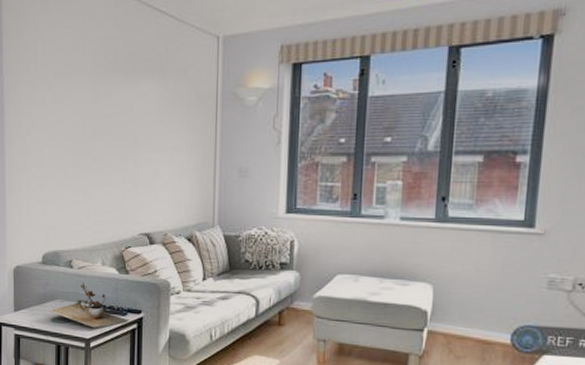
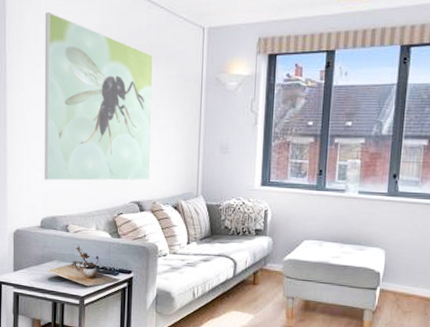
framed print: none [44,28,163,212] -> present [44,13,154,181]

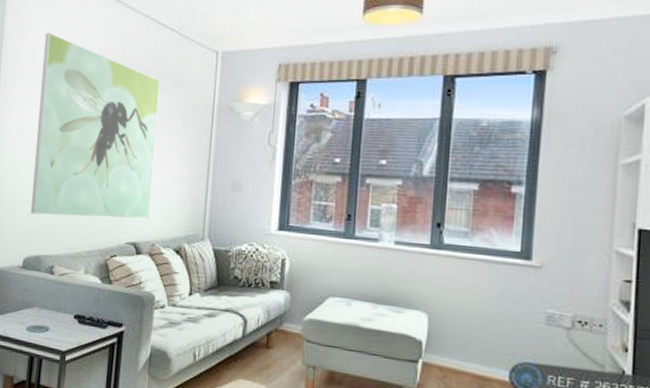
succulent plant: present [46,245,120,287] -> none [24,290,109,340]

